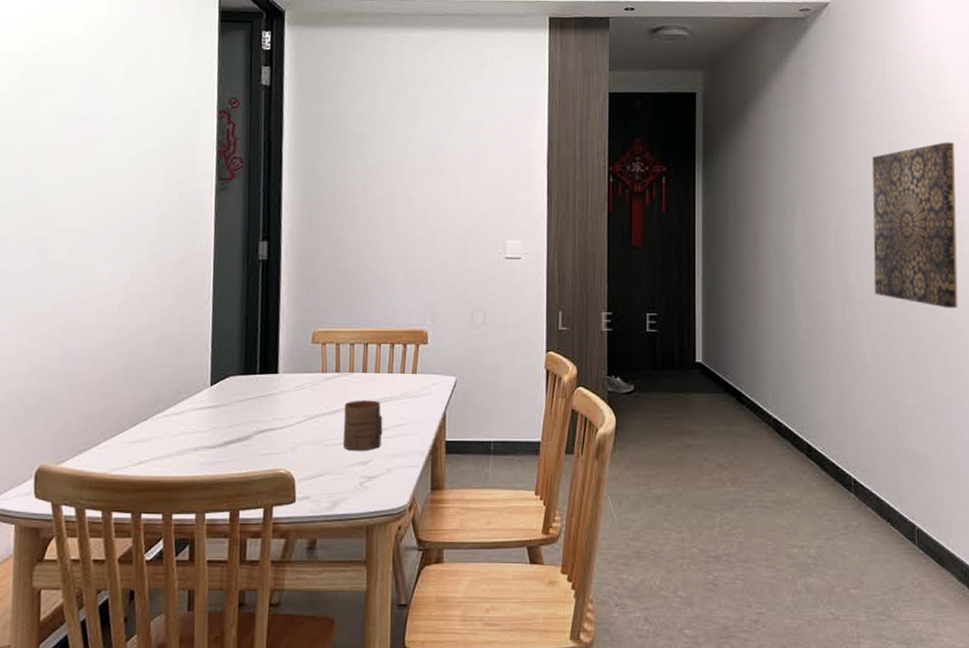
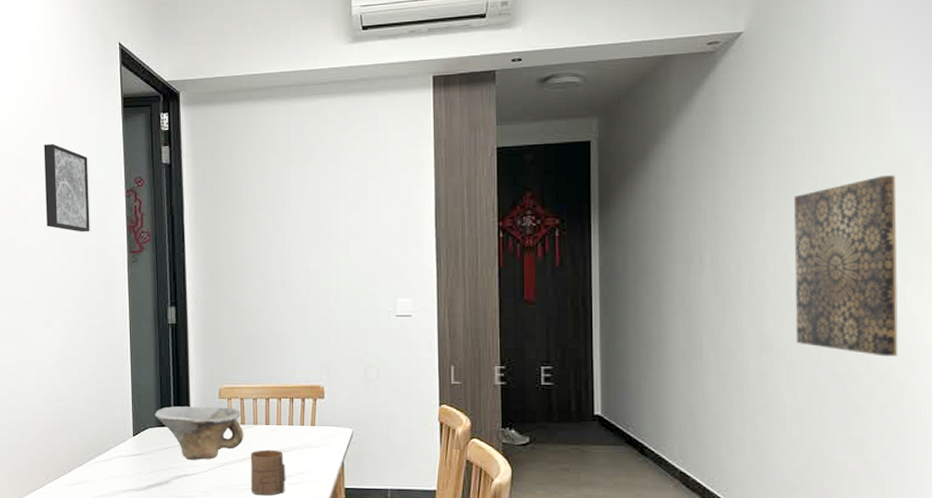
wall art: none [121,54,176,155] -> present [44,143,90,233]
bowl: none [237,351,339,412] -> present [155,406,244,460]

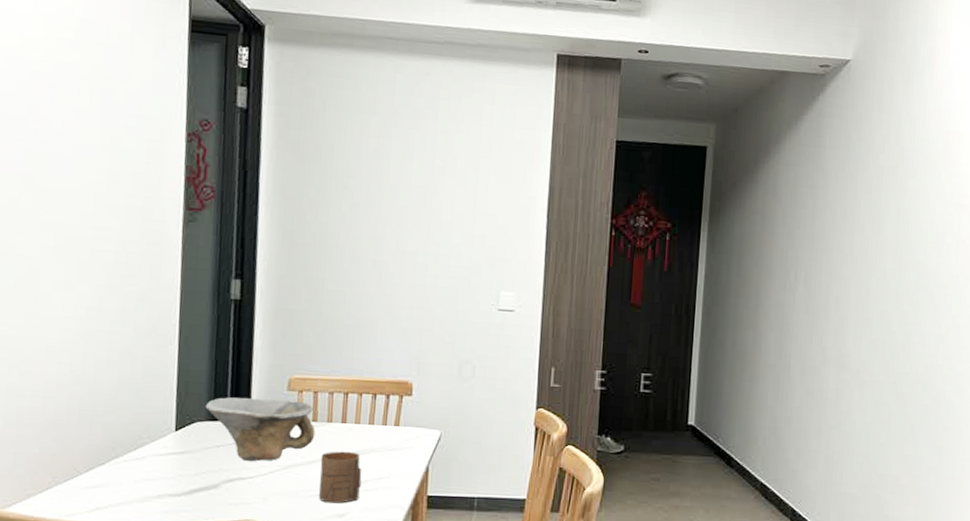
wall art: present [44,143,90,233] -> none [75,61,139,179]
wall art: present [794,175,898,357] -> none [869,213,962,381]

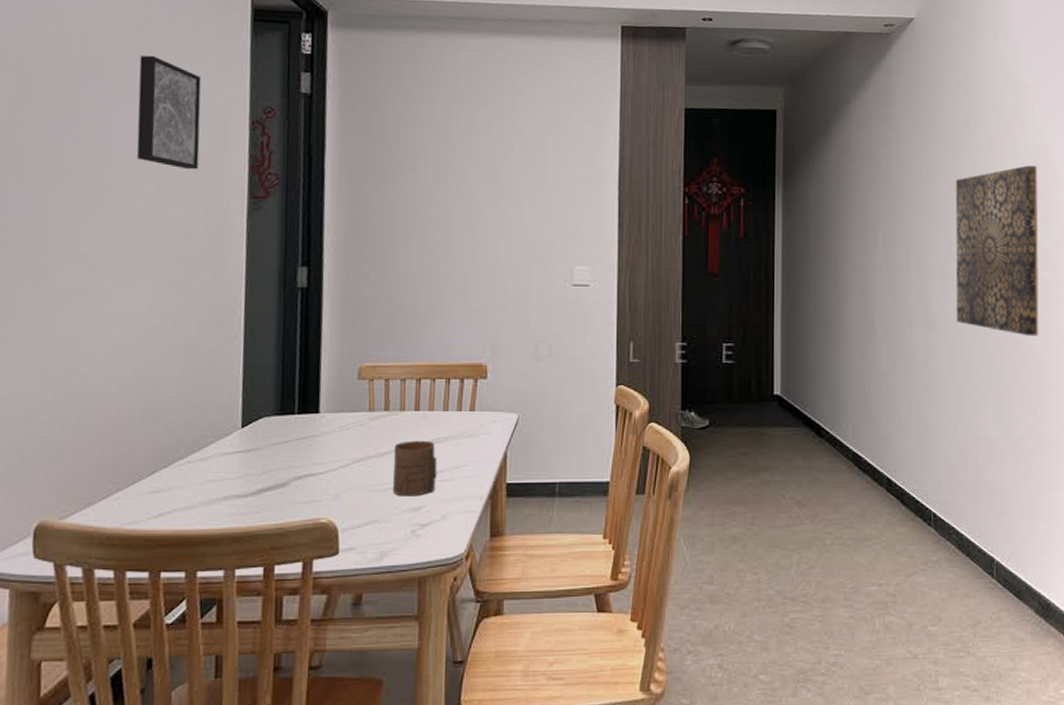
wall art: none [75,61,139,179] -> present [136,55,201,170]
bowl: present [205,397,316,461] -> none [272,388,388,455]
wall art: none [869,213,962,381] -> present [955,165,1039,336]

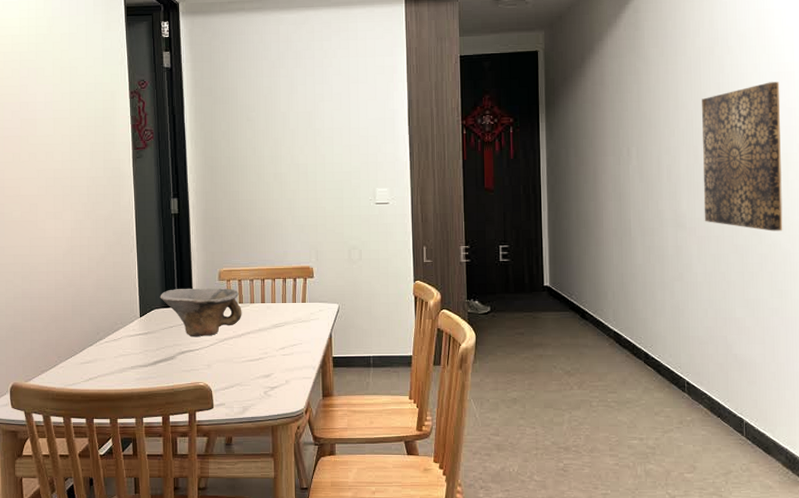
wall art: present [136,55,201,170] -> none [51,48,97,131]
bowl: none [272,388,388,455] -> present [160,288,242,336]
cup: present [393,440,438,497] -> none [248,325,281,367]

